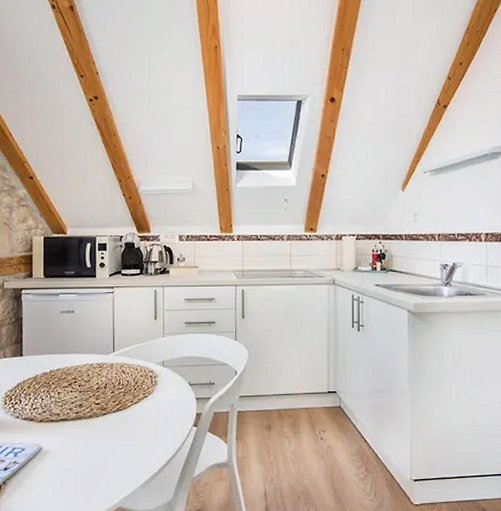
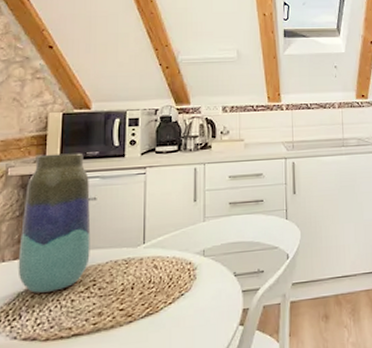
vase: none [16,272,71,384] -> present [18,153,91,293]

